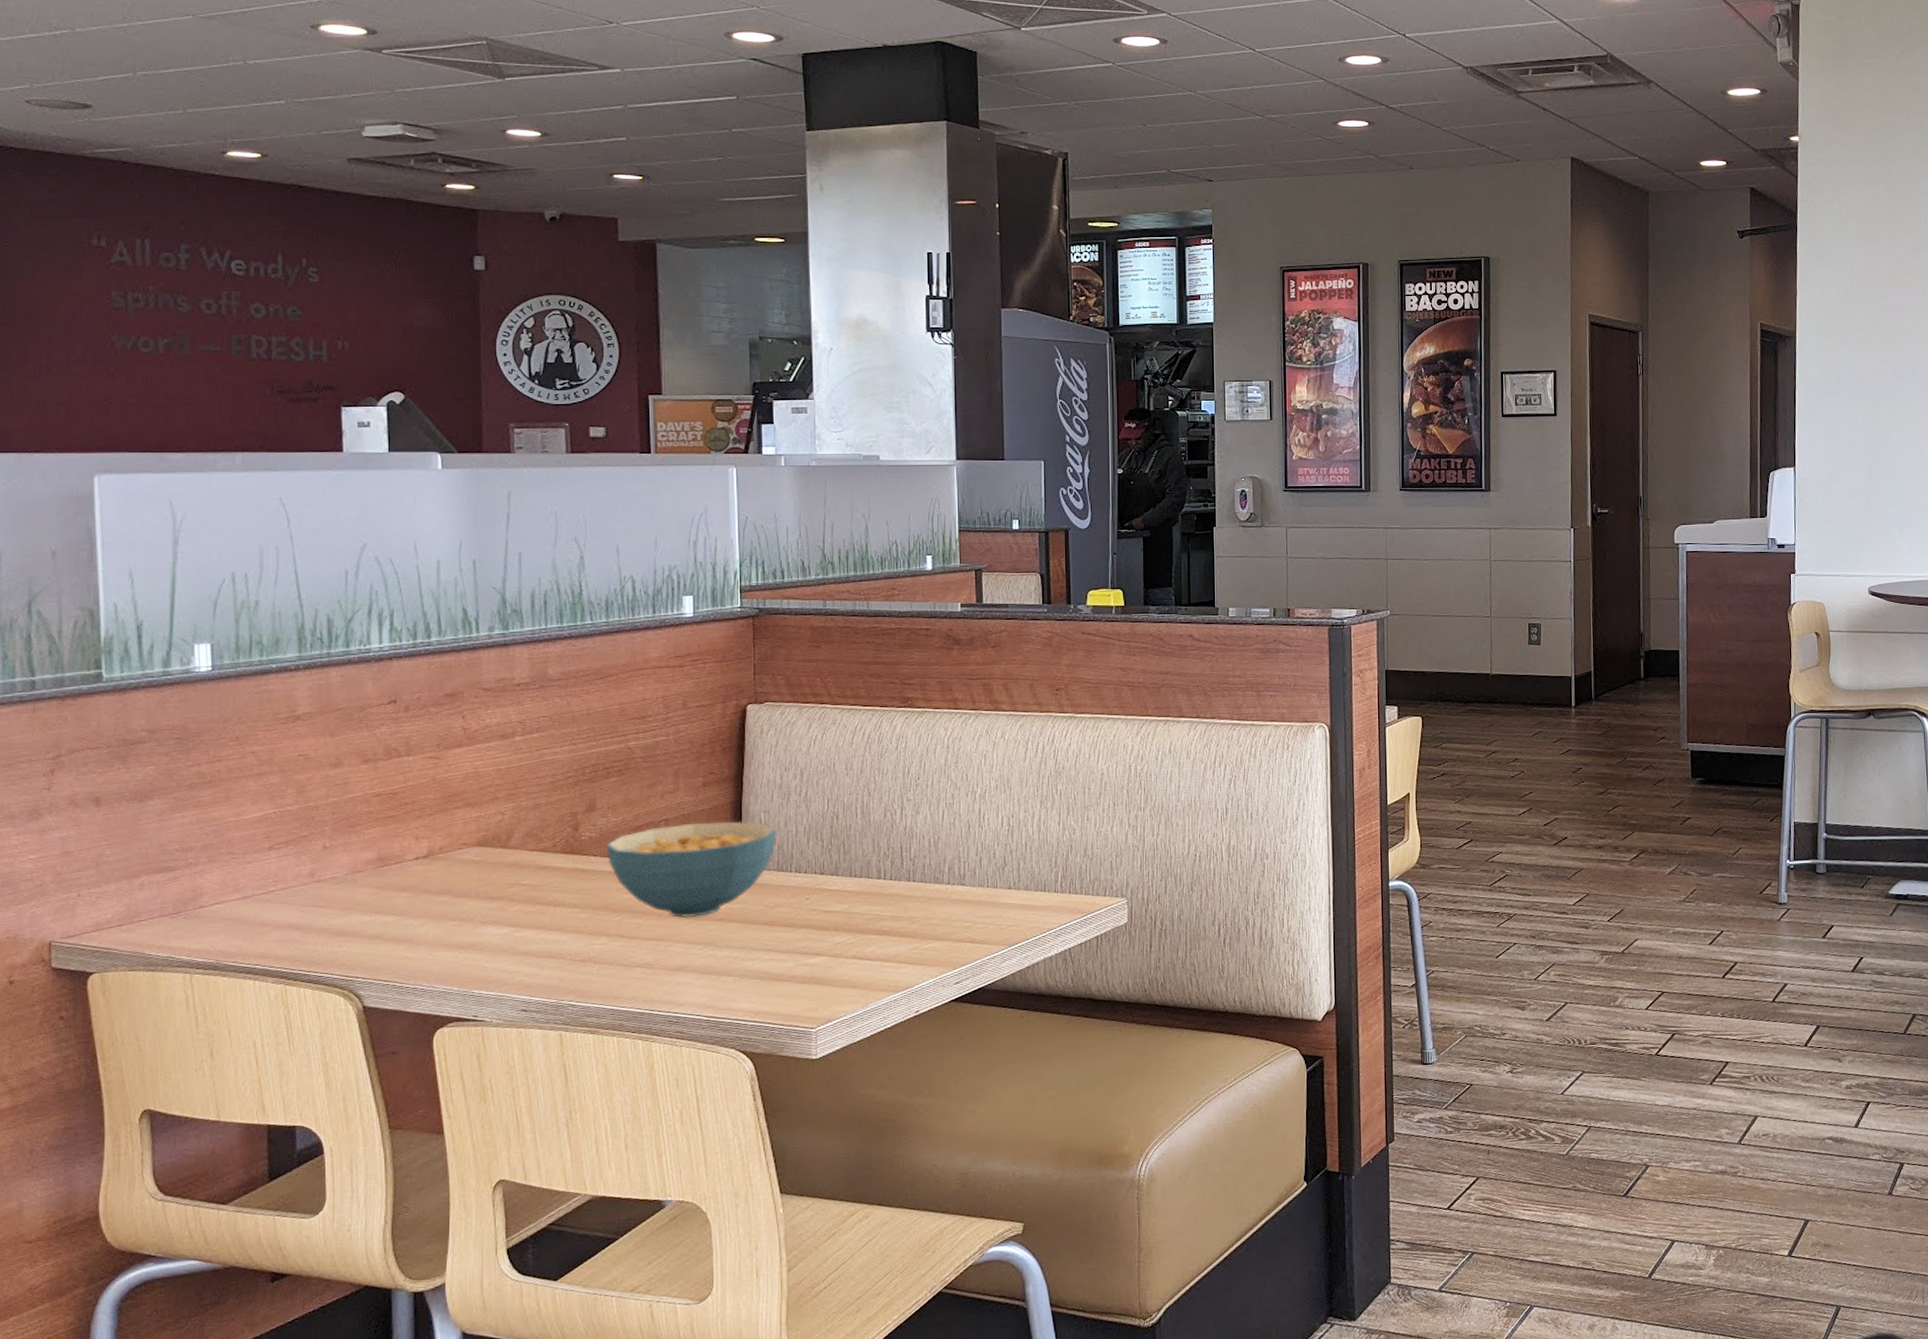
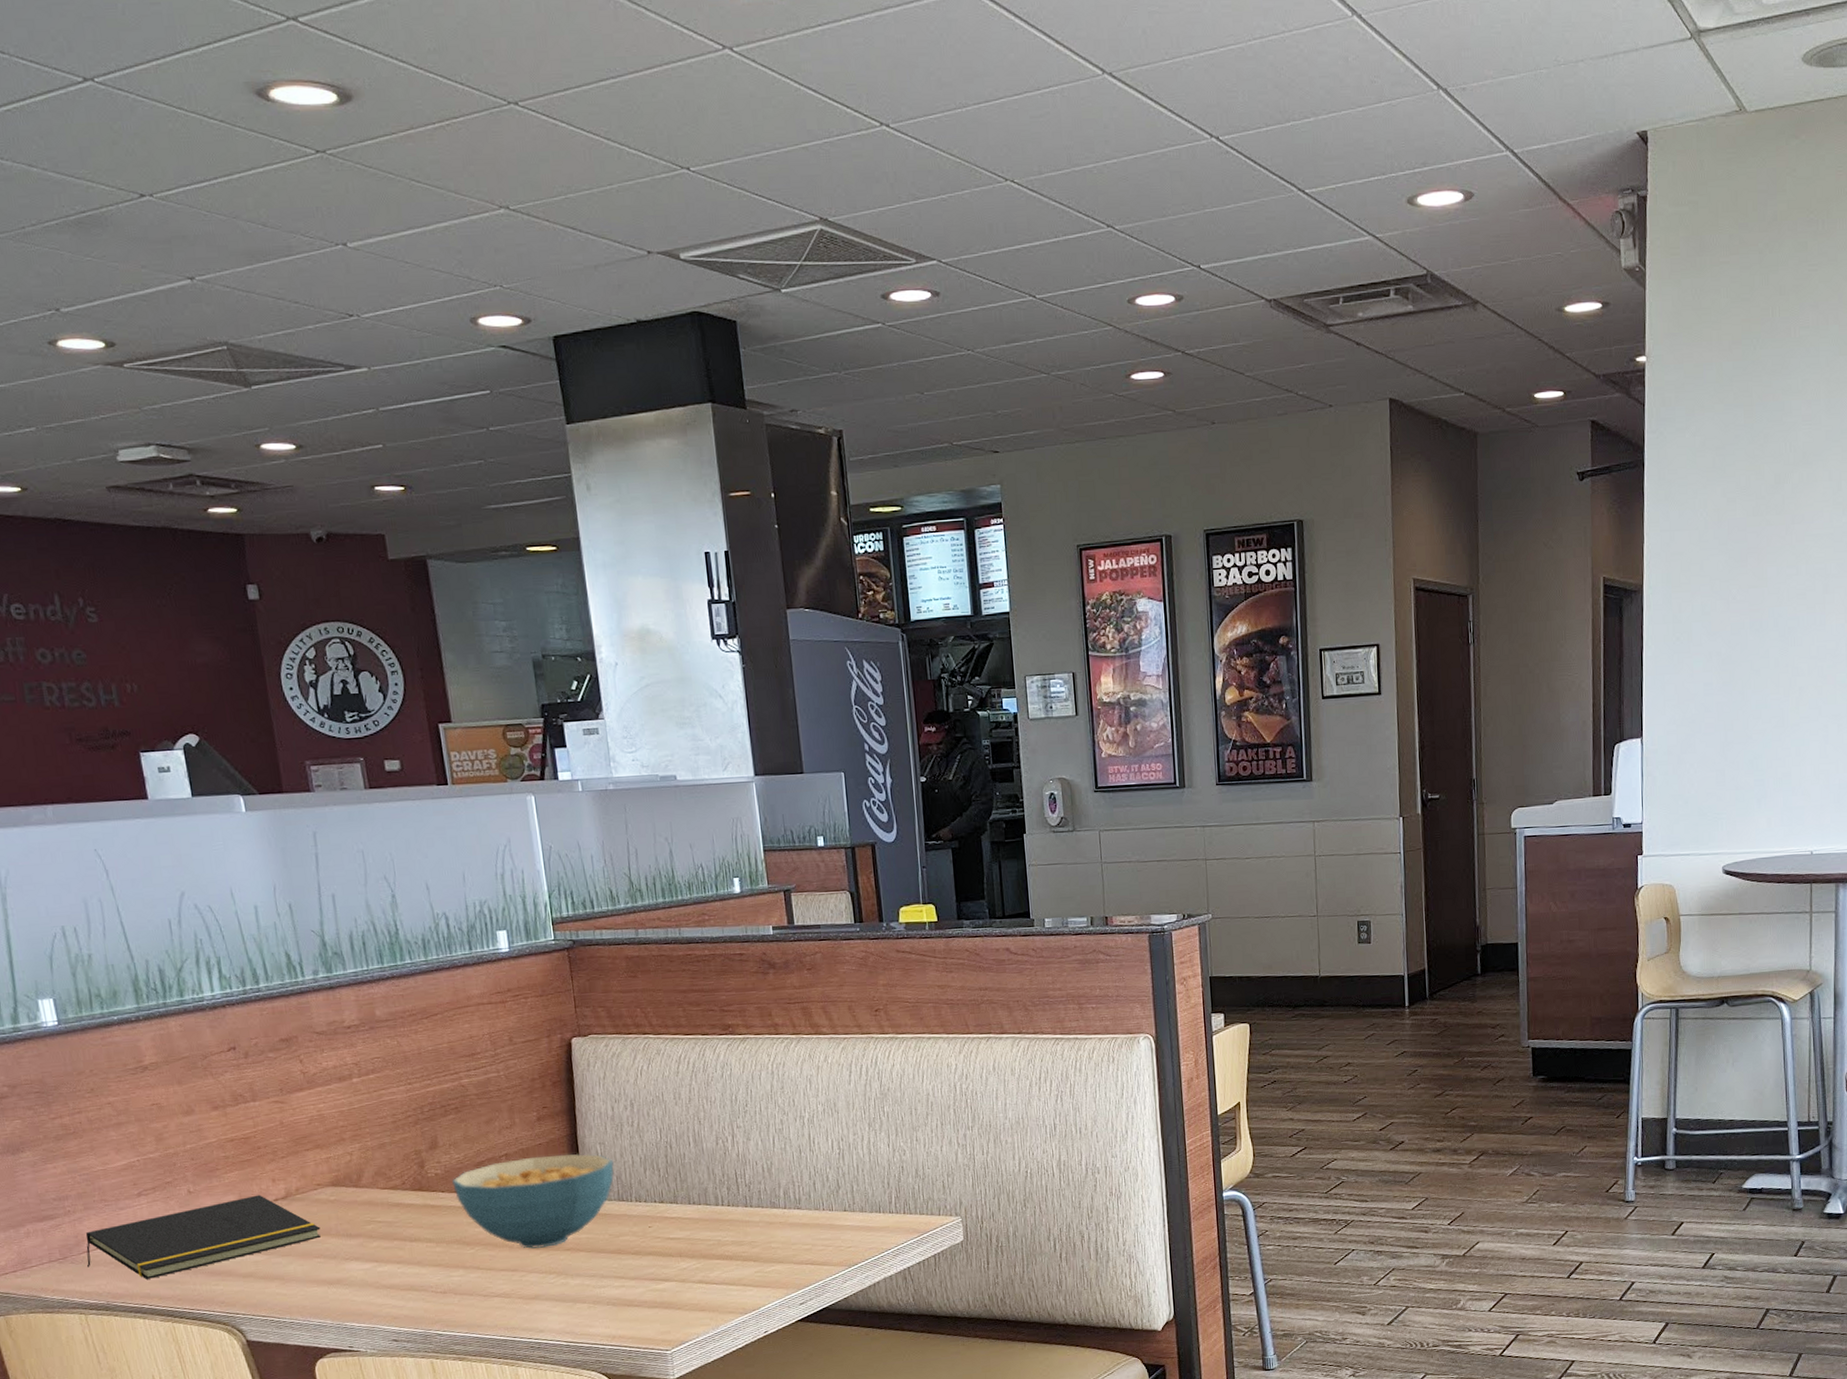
notepad: none [202,852,460,938] -> present [85,1194,322,1279]

